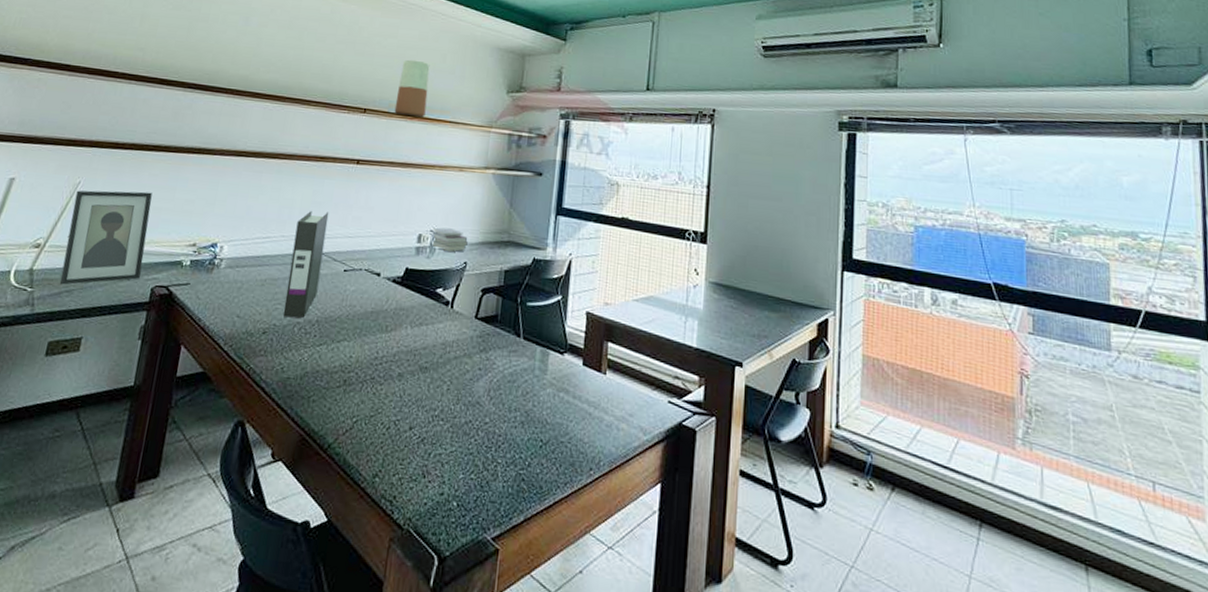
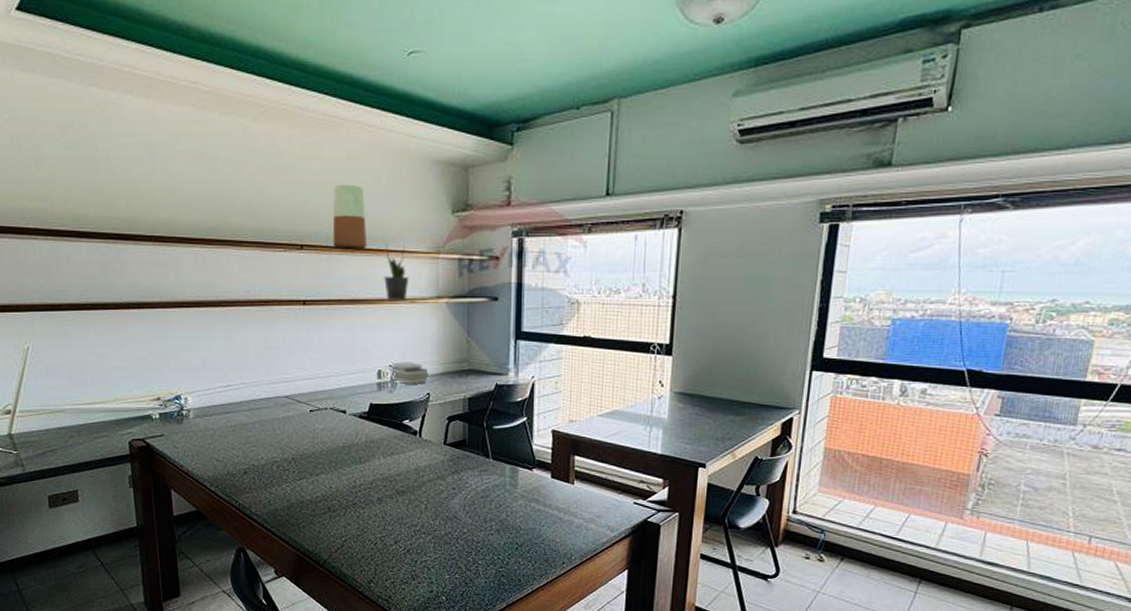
picture frame: present [59,190,153,285] -> none [28,352,115,446]
binder: present [282,210,330,318] -> none [254,356,288,458]
potted plant: none [436,114,461,169] -> present [384,243,409,301]

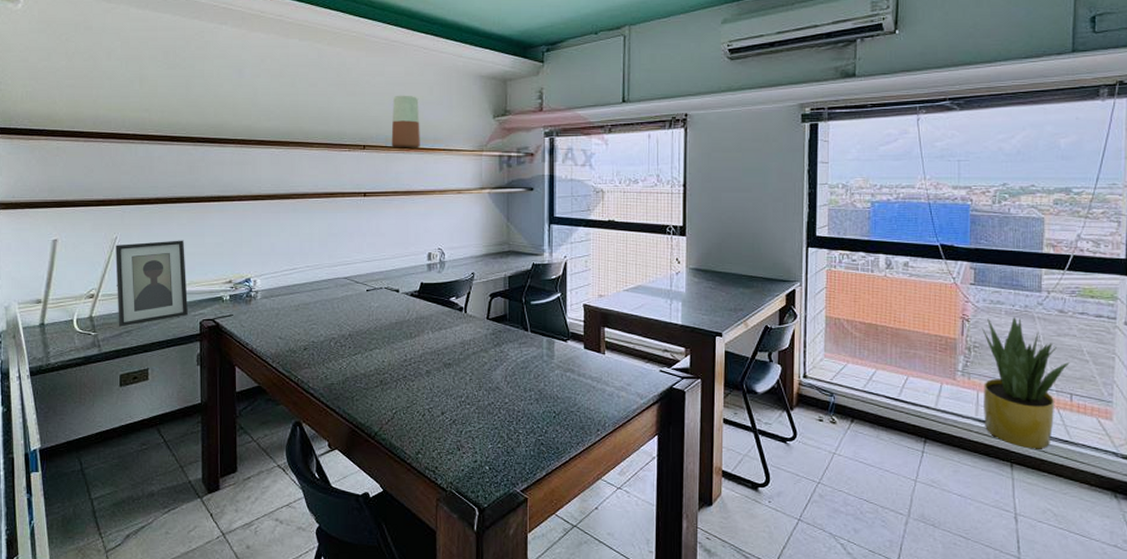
picture frame: none [28,352,115,446] -> present [115,240,188,327]
potted plant: present [384,243,409,301] -> none [435,143,457,192]
books: present [391,362,428,385] -> none [440,245,473,266]
planter: none [988,452,1095,593] -> present [982,317,1070,449]

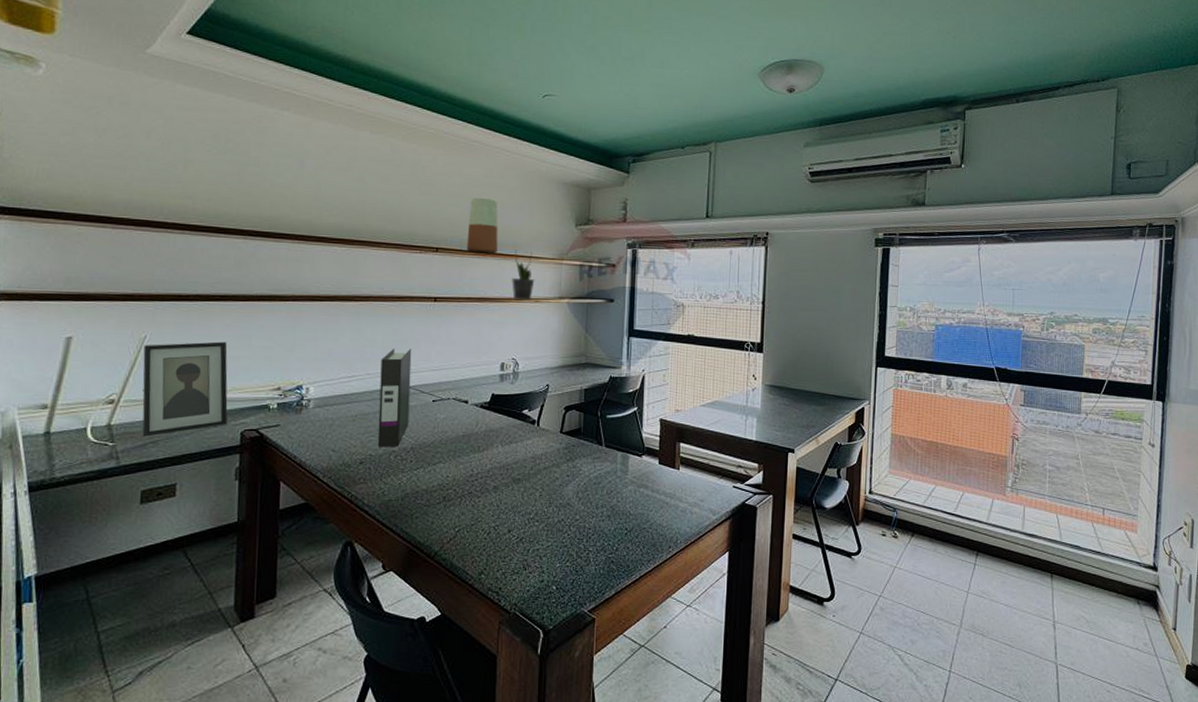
binder: none [318,241,346,335] -> present [377,348,412,447]
potted plant: none [435,143,457,192] -> present [512,249,535,301]
planter: present [982,317,1070,449] -> none [1029,437,1103,560]

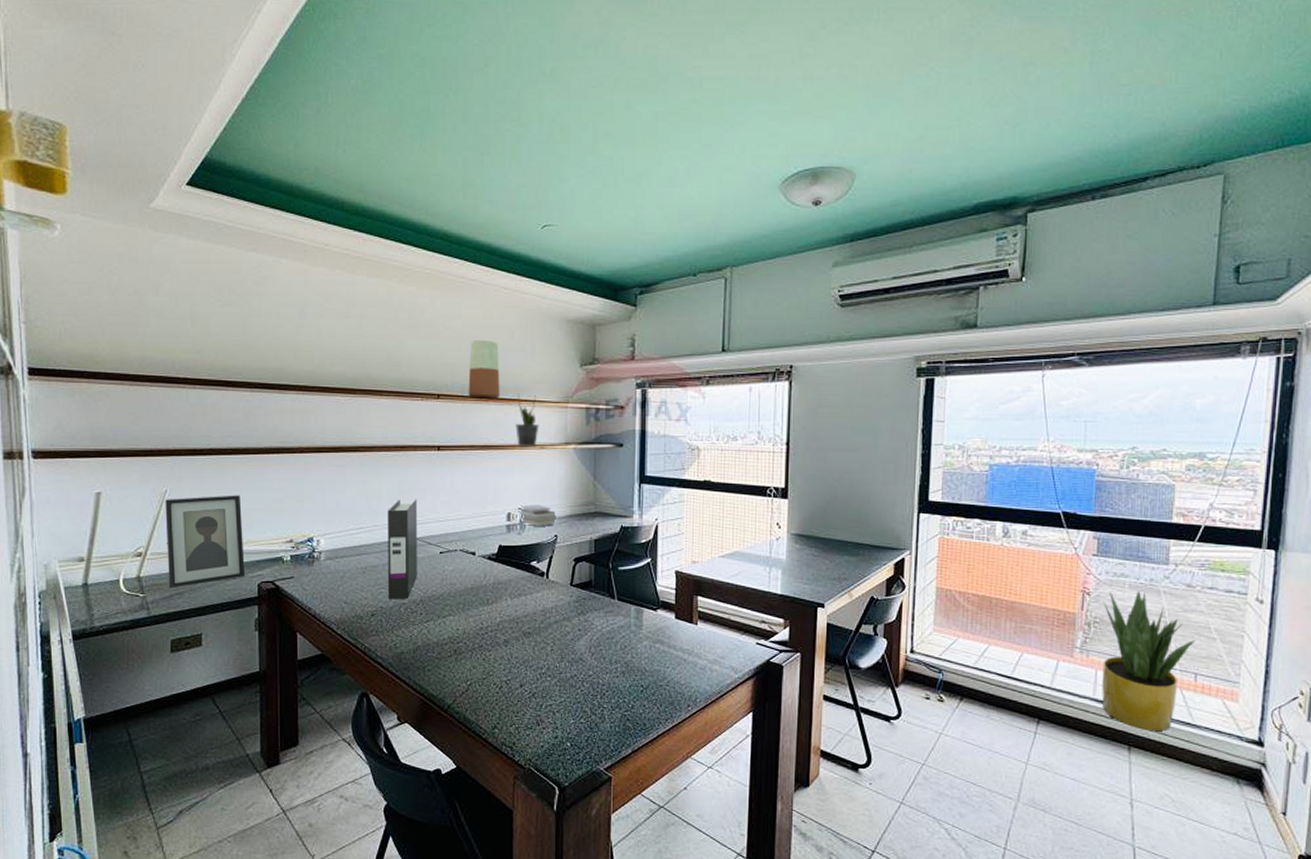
books: none [514,355,548,377] -> present [520,505,556,527]
planter: none [1029,437,1103,560] -> present [1102,591,1196,732]

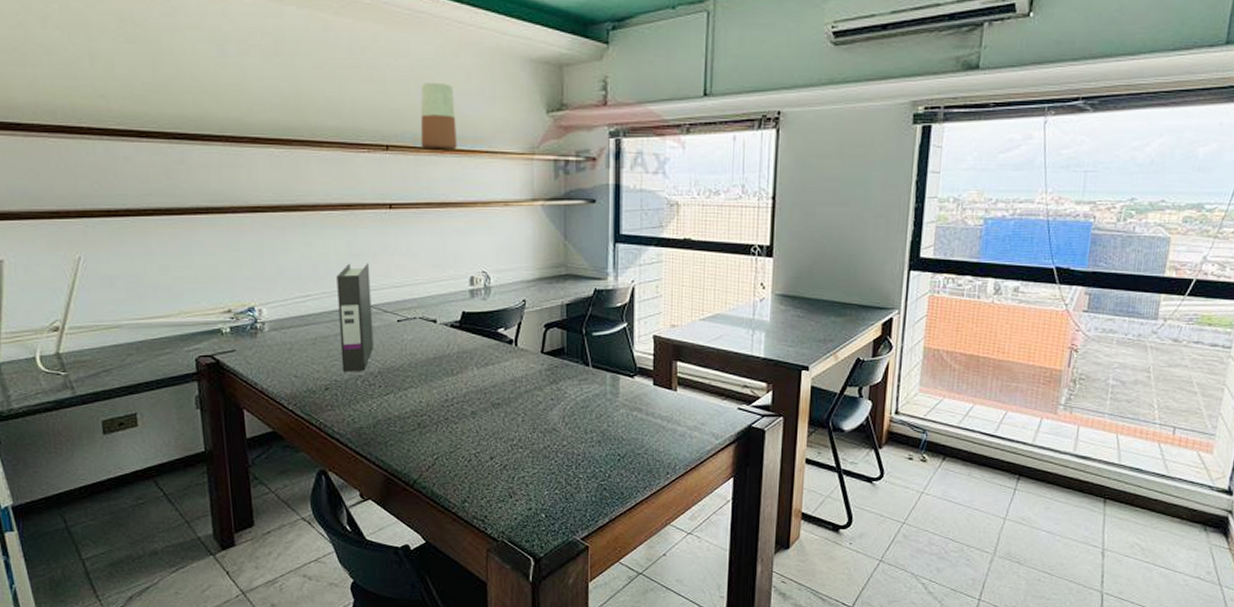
picture frame: present [165,495,245,588] -> none [79,261,180,365]
potted plant: present [515,393,539,447] -> none [476,144,503,204]
books: present [520,505,556,527] -> none [484,267,524,292]
planter: present [1102,591,1196,732] -> none [1081,347,1178,484]

